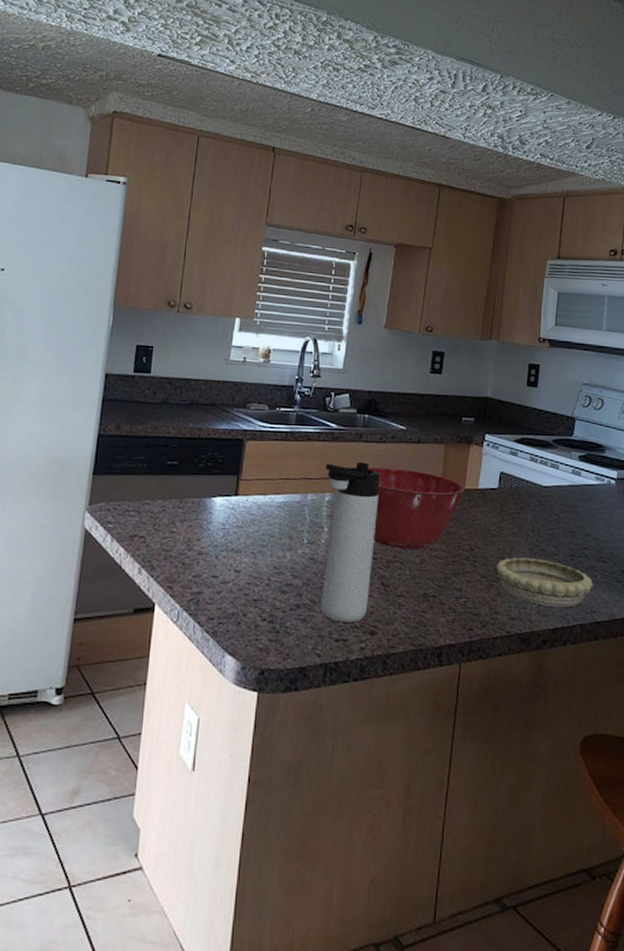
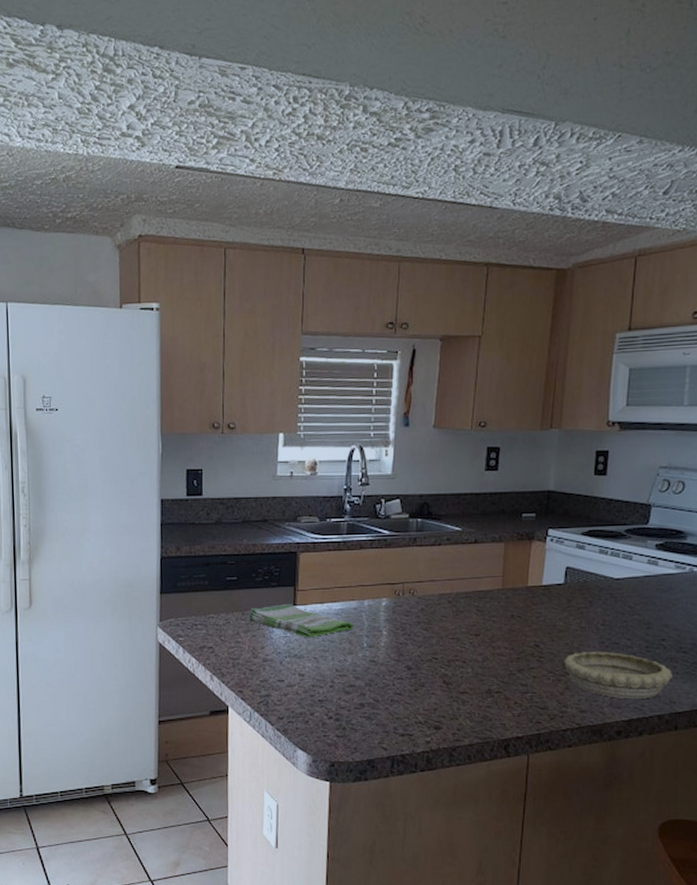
dish towel: none [186,493,295,531] -> present [248,604,353,638]
thermos bottle: present [321,462,380,622] -> none [380,566,437,719]
mixing bowl: present [368,467,465,550] -> none [424,570,527,649]

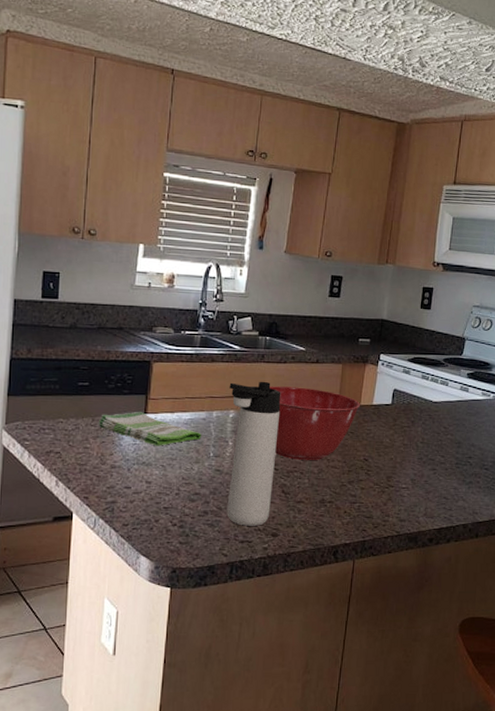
thermos bottle: none [380,566,437,719] -> present [227,381,281,526]
mixing bowl: none [424,570,527,649] -> present [269,386,360,461]
decorative bowl: present [564,651,672,699] -> none [388,466,476,510]

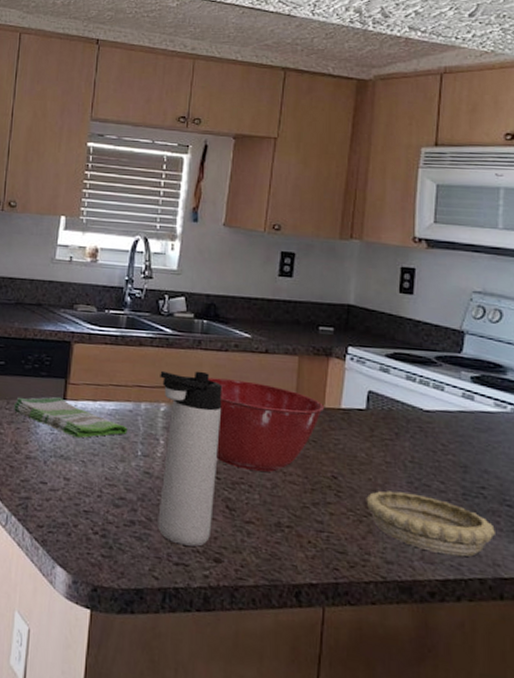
decorative bowl: none [388,466,476,510] -> present [366,490,495,557]

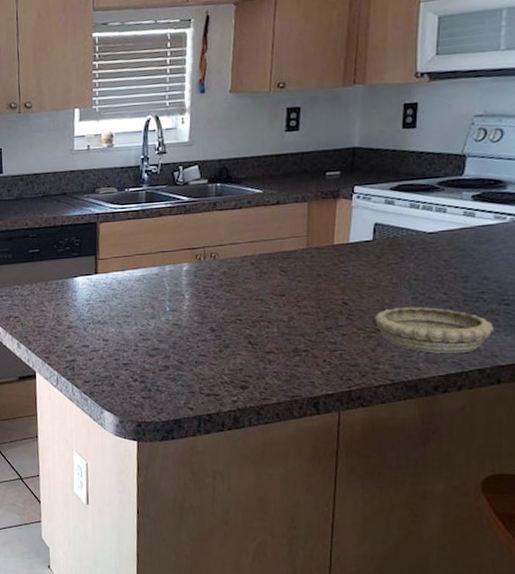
dish towel: present [13,397,128,439] -> none [51,273,155,305]
thermos bottle: present [158,370,223,547] -> none [180,230,240,379]
mixing bowl: present [208,377,324,472] -> none [225,232,333,309]

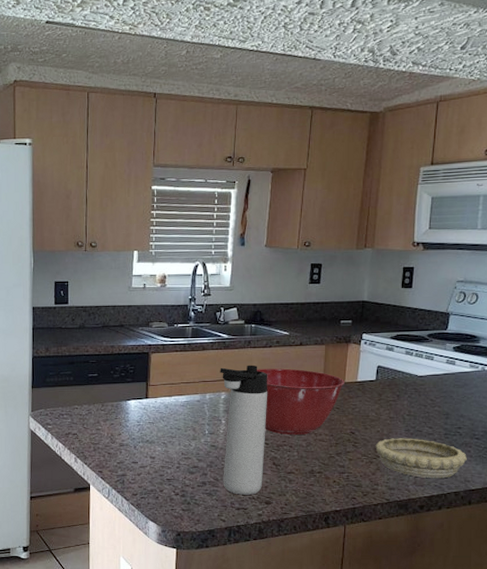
thermos bottle: none [180,230,240,379] -> present [220,365,268,495]
mixing bowl: none [225,232,333,309] -> present [257,368,344,436]

